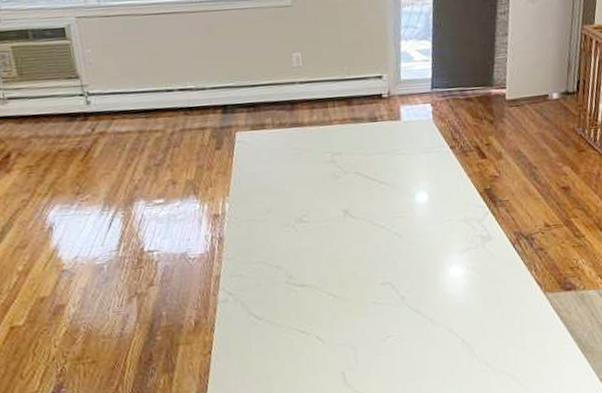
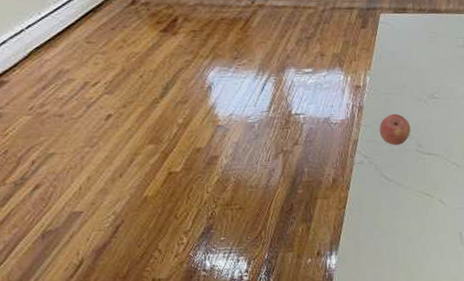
apple: none [243,242,280,279] -> present [379,113,411,145]

